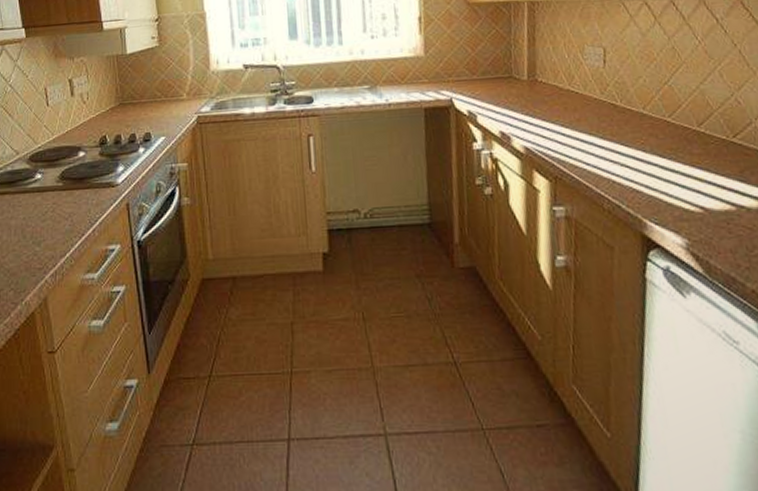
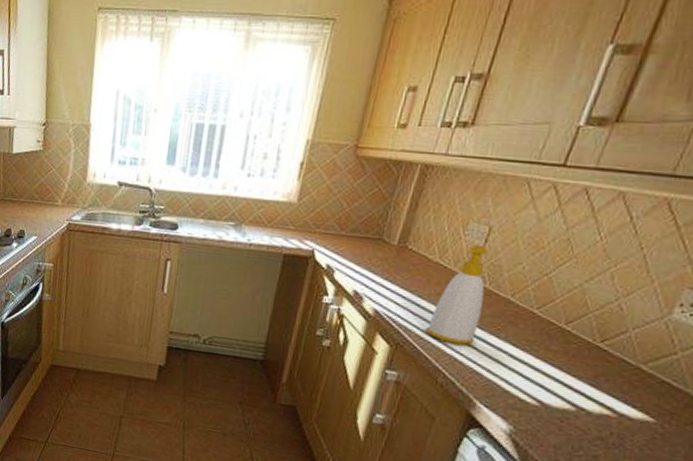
soap bottle: none [577,67,625,166] -> present [426,245,489,345]

